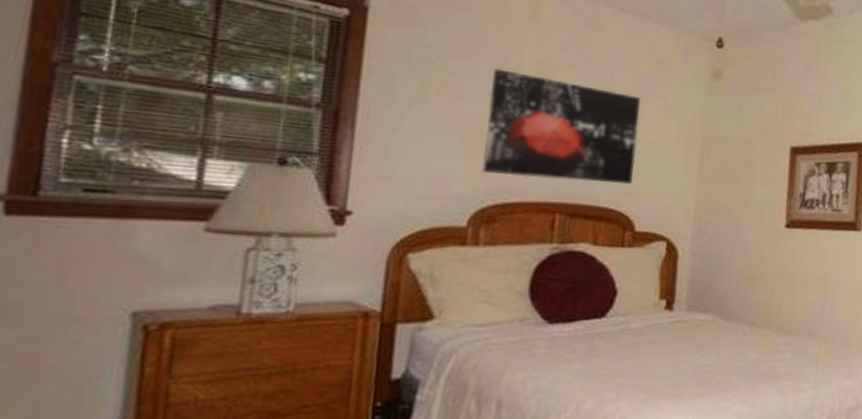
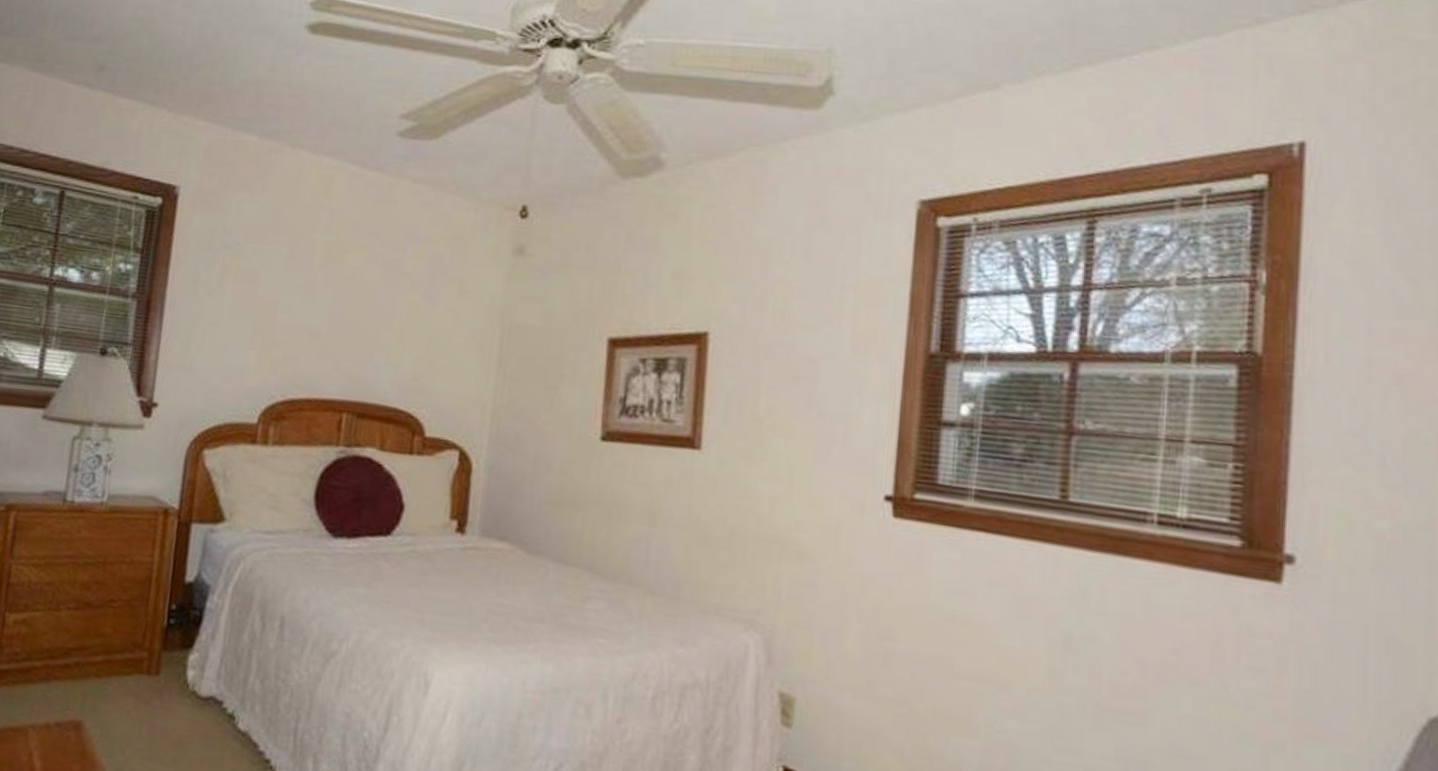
wall art: present [482,68,641,184] -> none [273,252,434,381]

